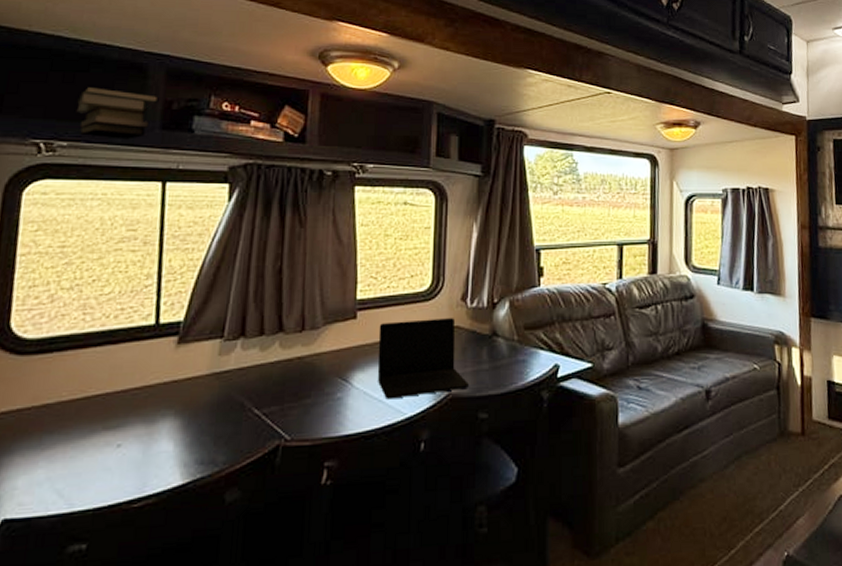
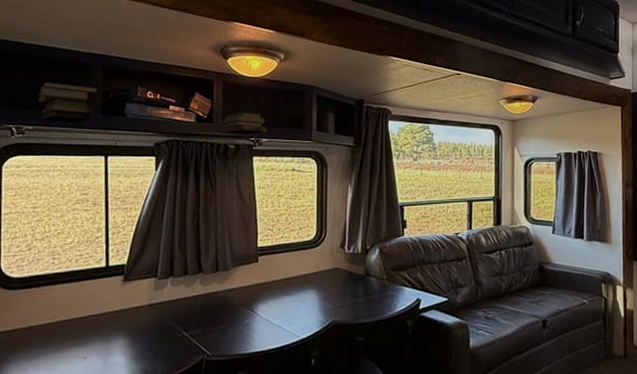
books: none [313,131,375,159] -> present [219,112,268,135]
laptop: present [377,318,469,400] -> none [276,262,348,325]

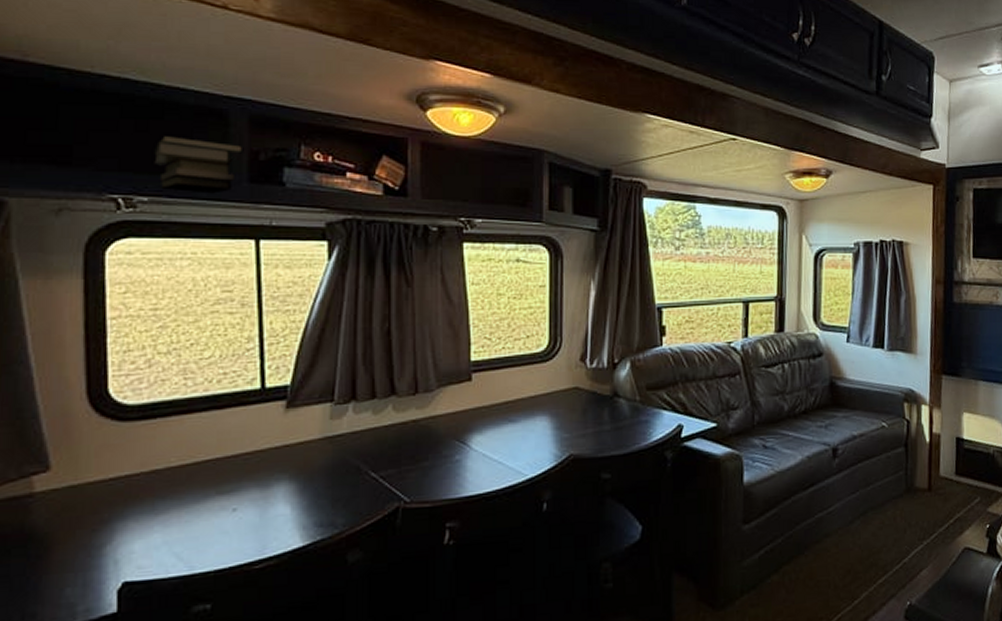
books: present [219,112,268,135] -> none [416,183,483,214]

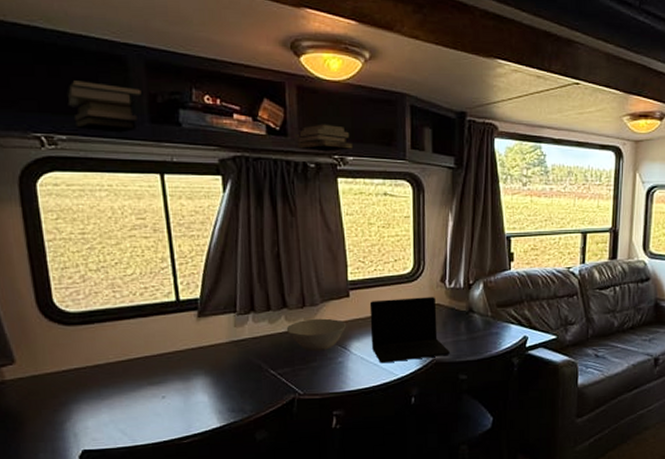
bowl: none [393,406,467,448] -> present [286,318,347,352]
books: none [416,183,483,214] -> present [294,124,354,152]
laptop: none [495,379,590,461] -> present [369,297,450,364]

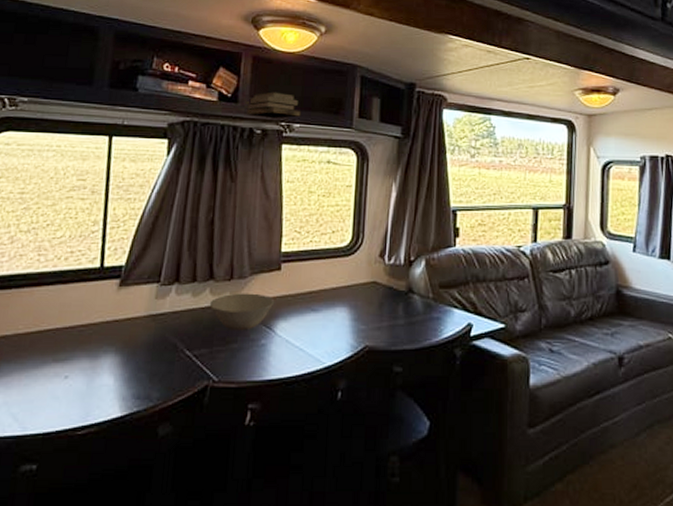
books: present [66,80,142,133] -> none [36,48,107,97]
laptop: present [369,297,450,364] -> none [299,273,385,349]

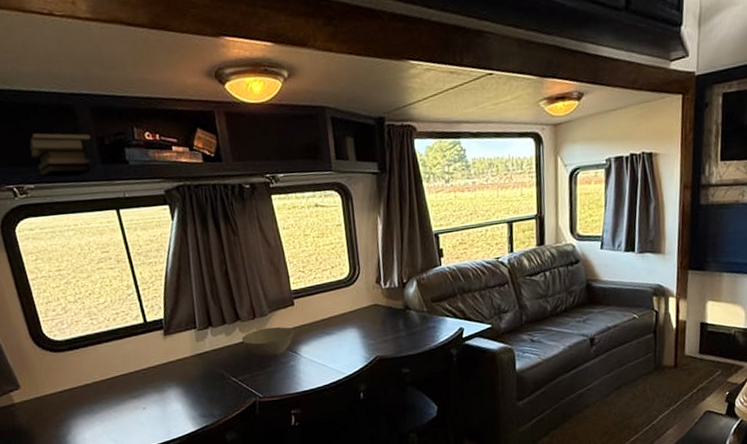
books: none [36,48,107,97] -> present [28,133,92,178]
books: present [245,91,302,119] -> none [228,145,283,172]

